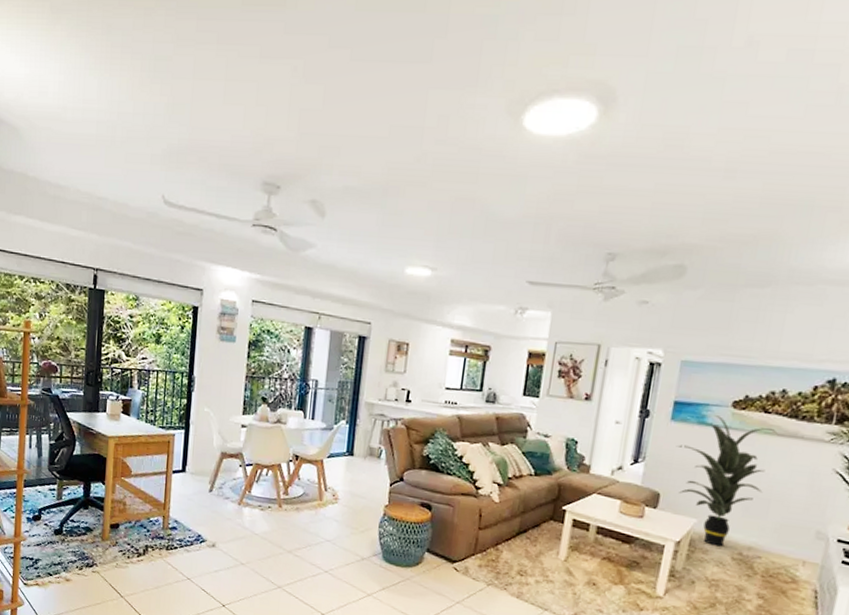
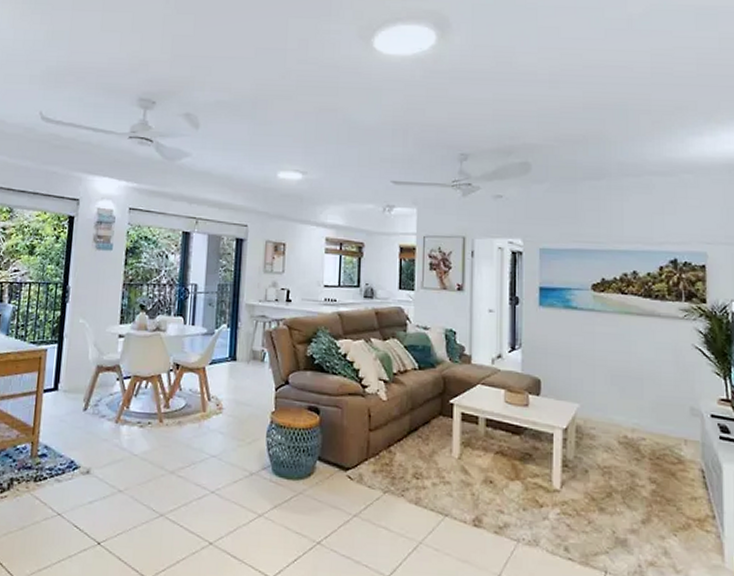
indoor plant: present [676,415,778,547] -> none [548,299,637,431]

